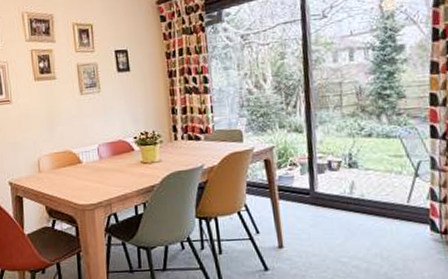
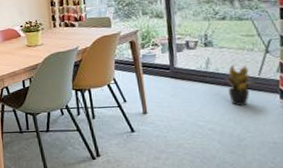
potted plant: none [371,189,404,239] -> present [225,64,255,106]

